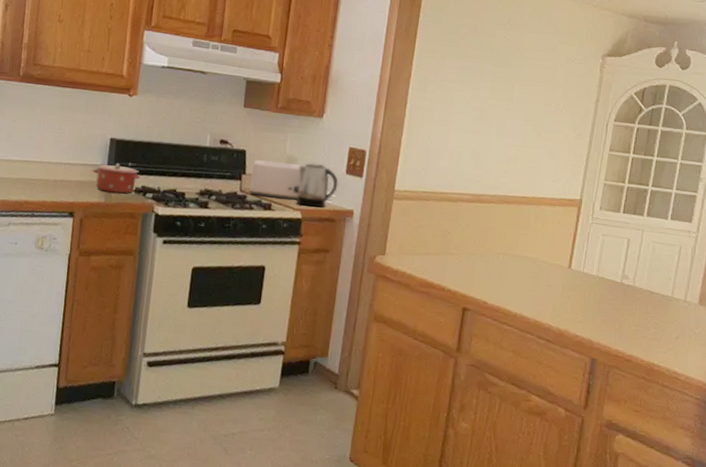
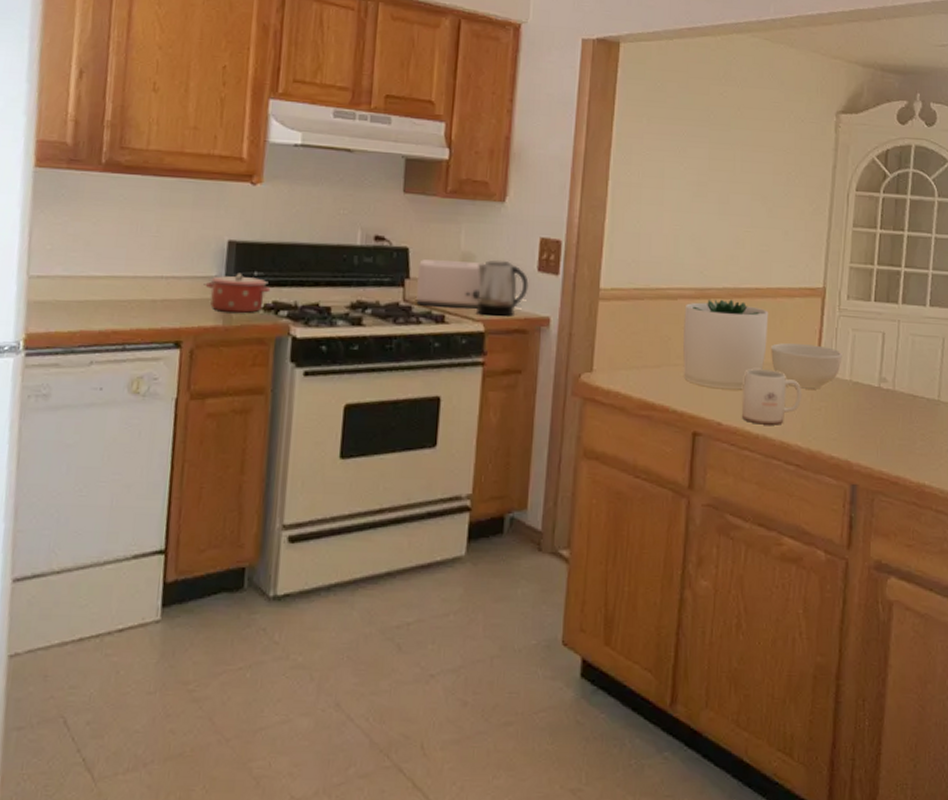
planter: none [458,204,532,277] -> present [682,299,769,390]
mug: none [503,261,556,307] -> present [741,369,802,425]
bowl: none [531,242,592,281] -> present [771,343,842,389]

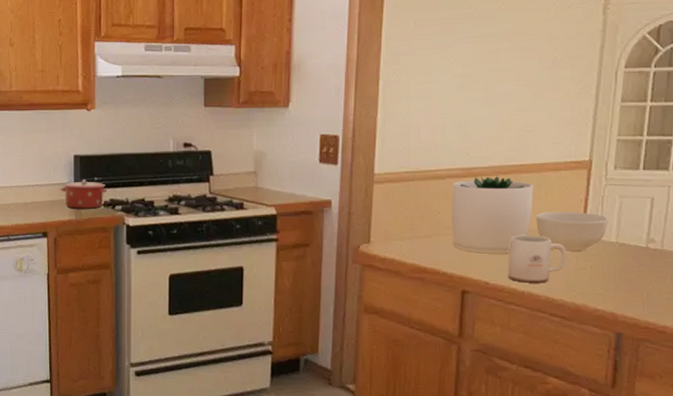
toaster: present [415,259,485,309] -> none [219,158,274,196]
kettle: present [477,259,529,318] -> none [268,155,312,202]

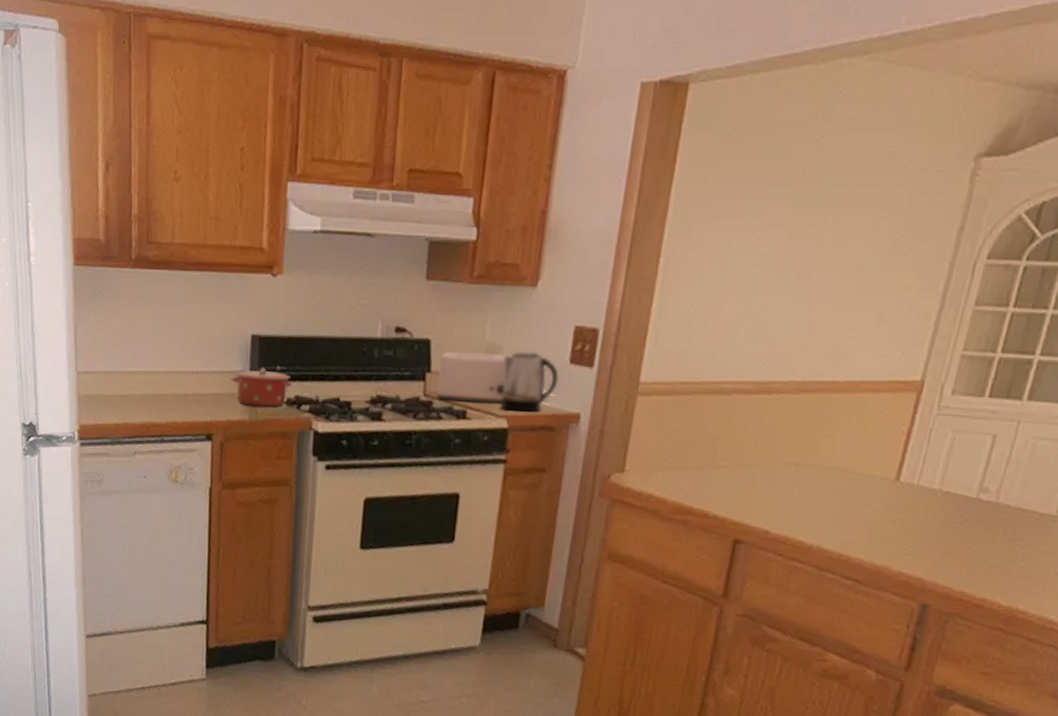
toaster: none [219,158,274,196] -> present [436,352,512,404]
kettle: none [268,155,312,202] -> present [500,351,559,414]
planter: present [451,176,534,254] -> none [729,394,844,497]
mug: present [507,235,568,283] -> none [794,473,875,536]
bowl: present [536,212,609,251] -> none [839,445,934,499]

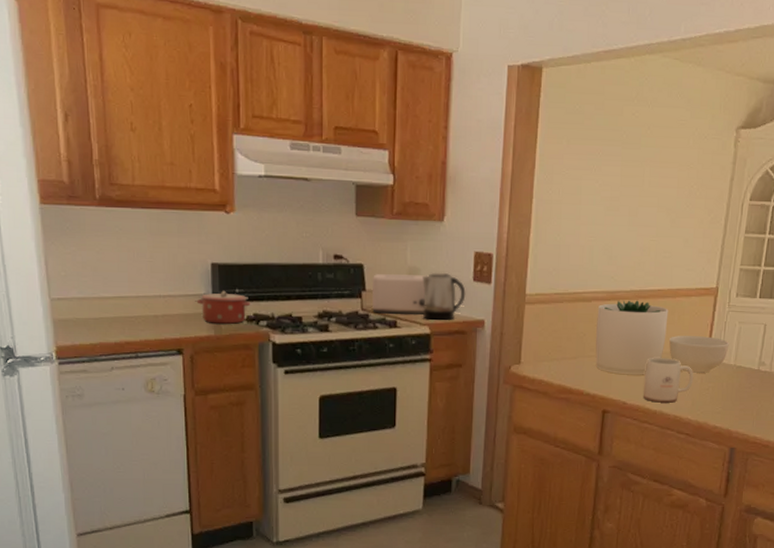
planter: none [729,394,844,497] -> present [595,300,669,375]
mug: none [794,473,875,536] -> present [642,358,694,403]
bowl: none [839,445,934,499] -> present [669,336,729,373]

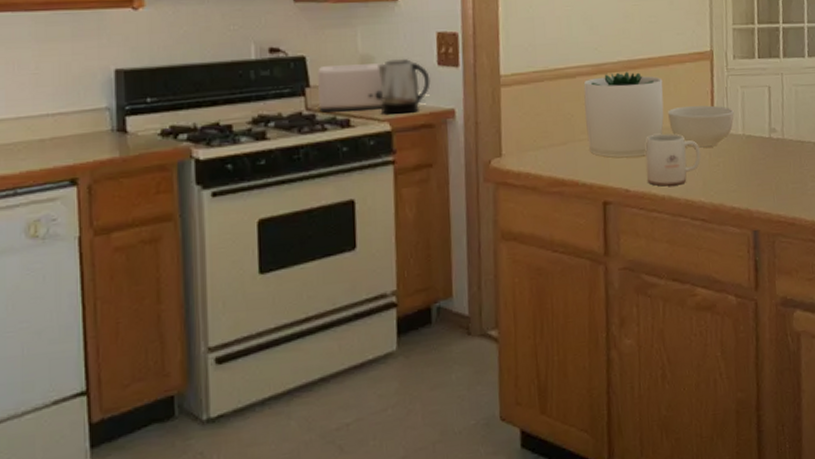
casserole: present [196,290,251,324] -> none [95,101,167,143]

